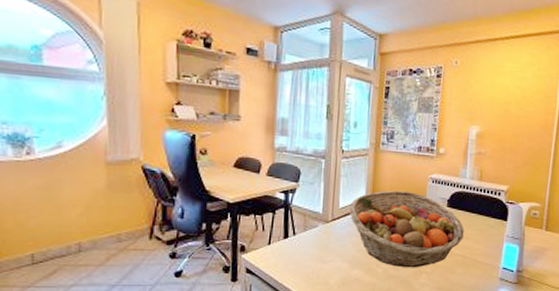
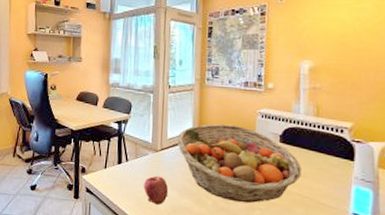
apple: none [312,248,339,278] -> present [144,175,169,205]

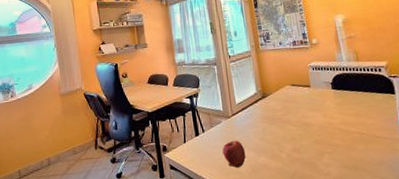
fruit basket: present [177,123,302,204] -> none [244,80,356,151]

